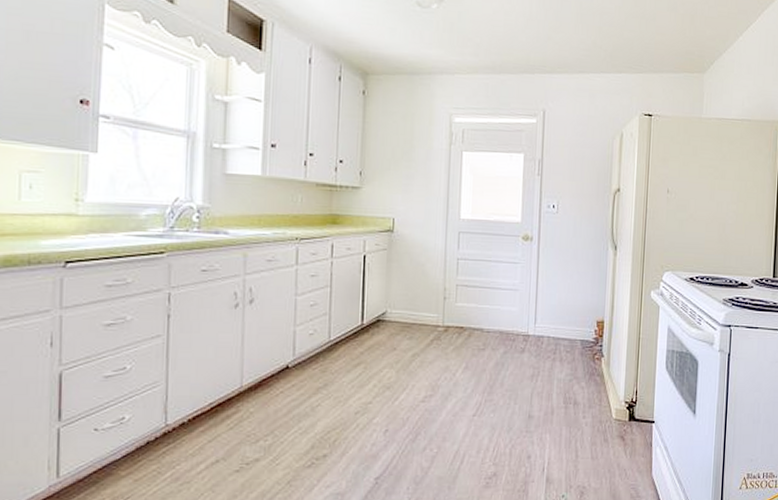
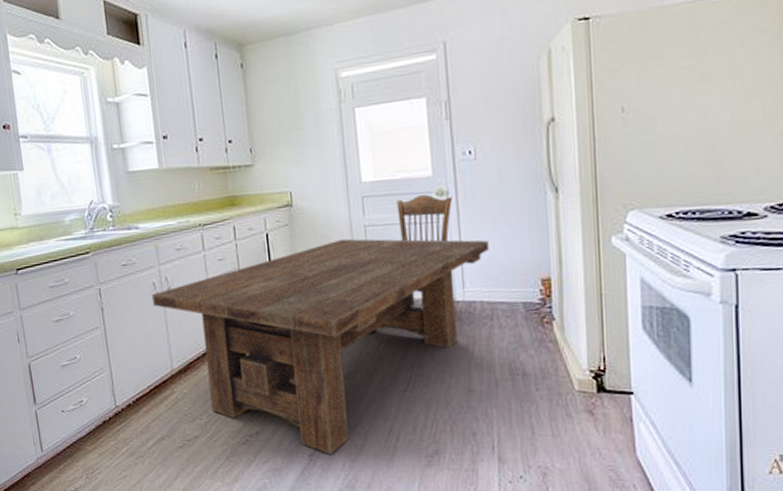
dining table: none [231,268,560,477] -> present [152,238,489,454]
dining chair: none [487,238,536,281] -> present [396,195,453,242]

